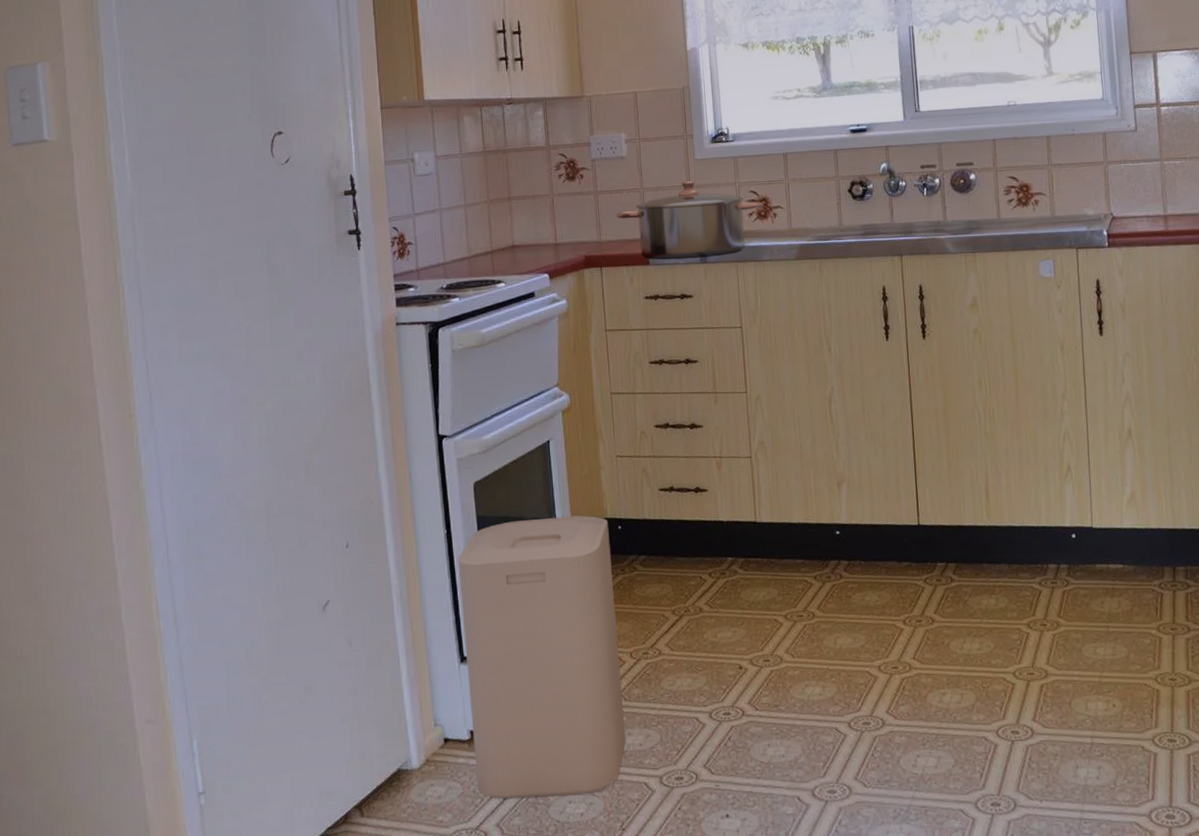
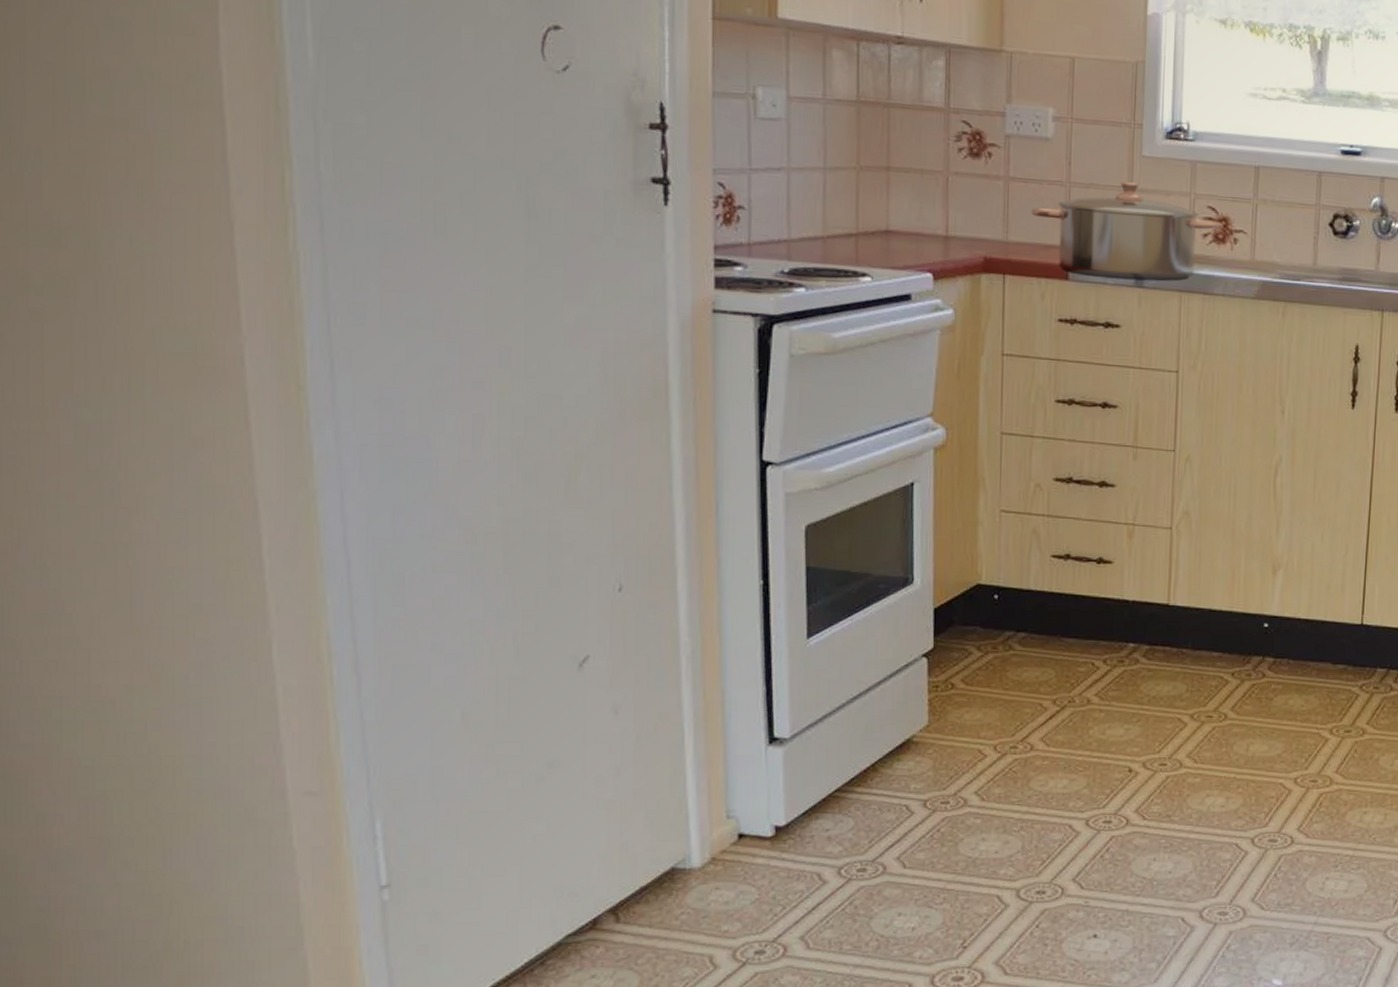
trash can: present [458,515,626,799] -> none [775,577,982,908]

